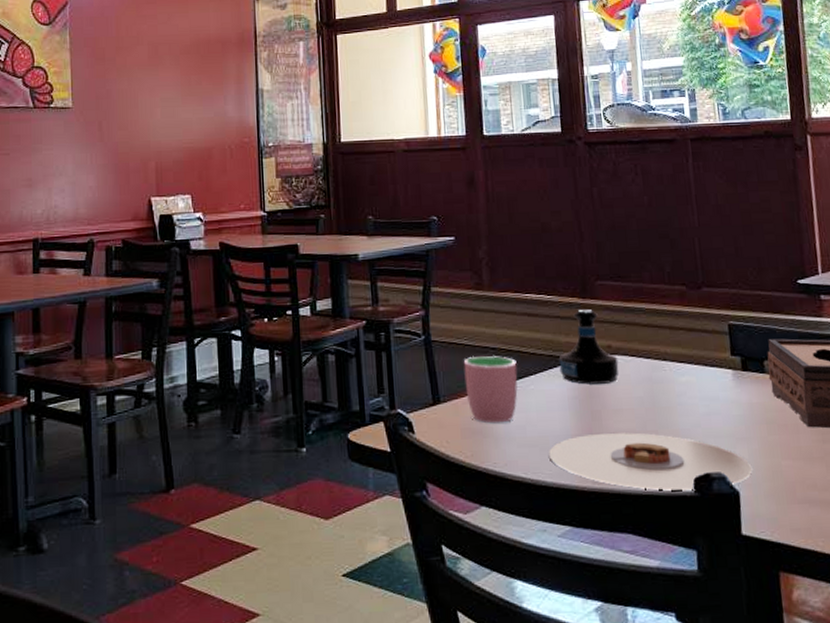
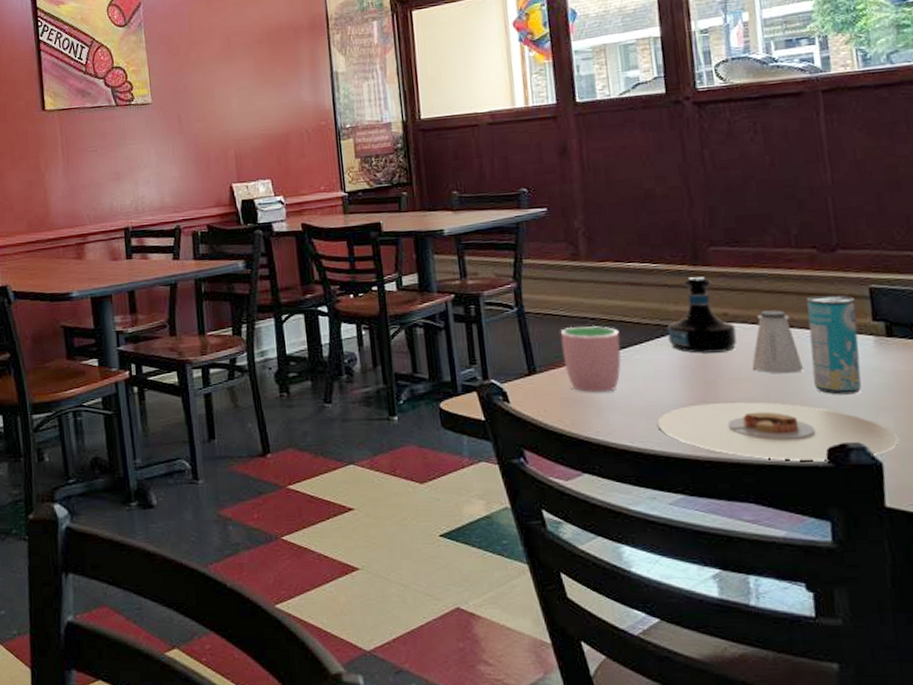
saltshaker: none [631,343,674,406] -> present [752,310,803,374]
beverage can: none [677,330,722,426] -> present [807,295,862,395]

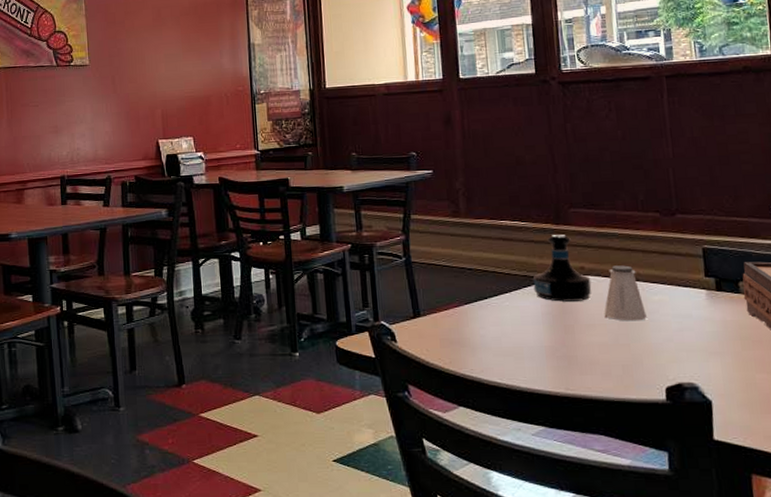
cup: present [560,326,621,393] -> none [442,275,493,335]
plate: present [657,402,899,461] -> none [523,345,726,399]
beverage can: present [807,295,862,395] -> none [650,253,695,341]

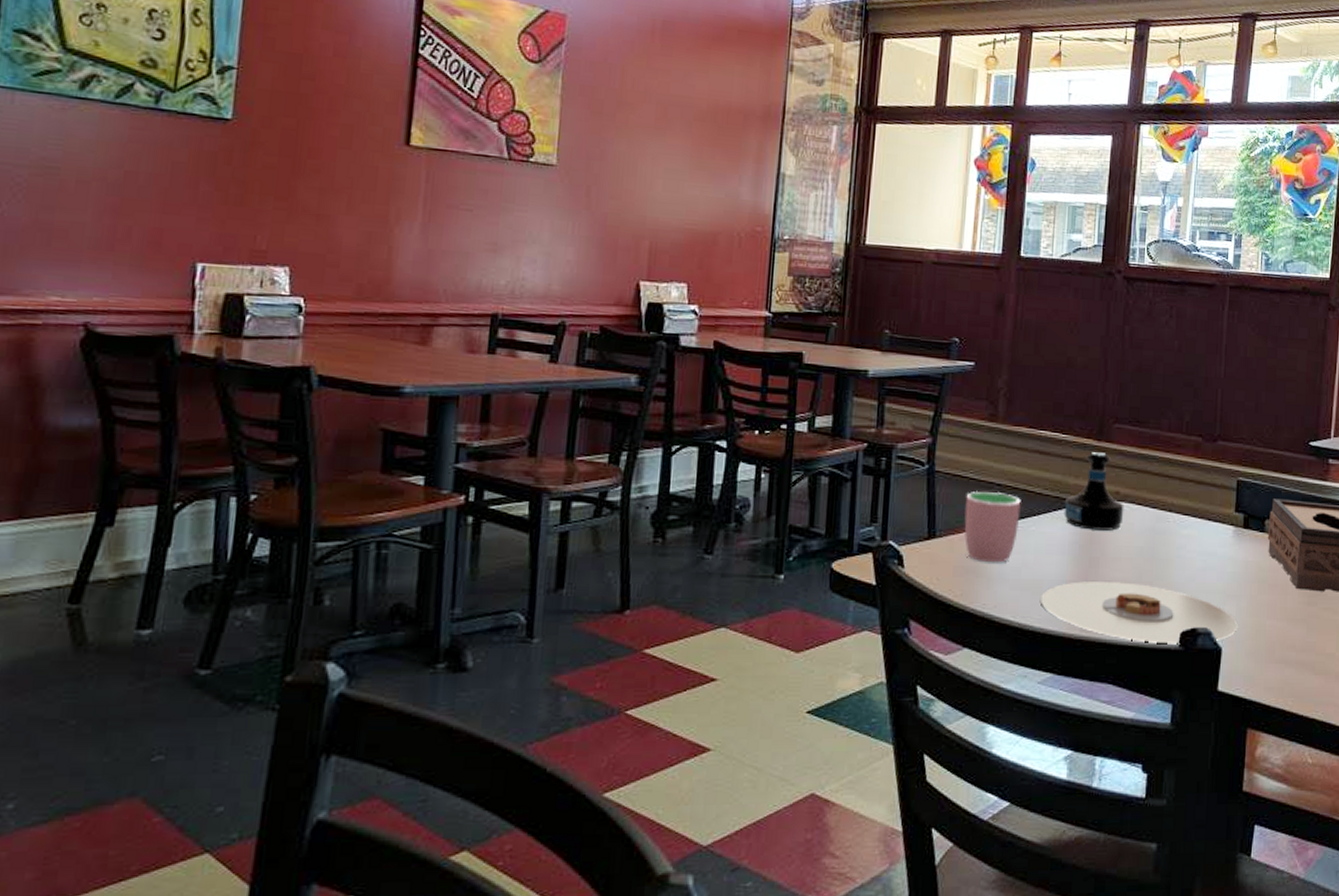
cup: none [442,275,493,335] -> present [964,490,1021,563]
plate: none [523,345,726,399] -> present [1041,581,1238,645]
saltshaker: present [604,265,646,322] -> none [1132,492,1173,557]

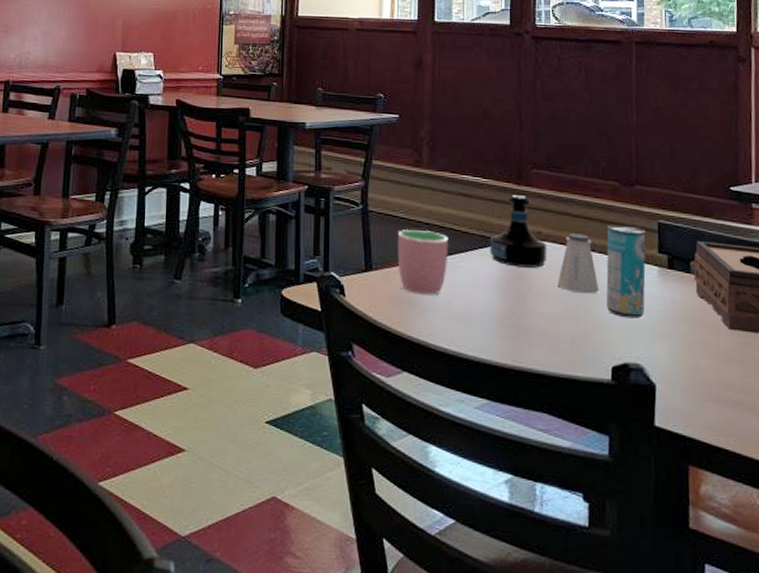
plate: present [1041,581,1238,645] -> none [473,314,670,379]
saltshaker: none [1132,492,1173,557] -> present [557,233,599,294]
beverage can: none [1180,483,1224,581] -> present [606,224,646,319]

